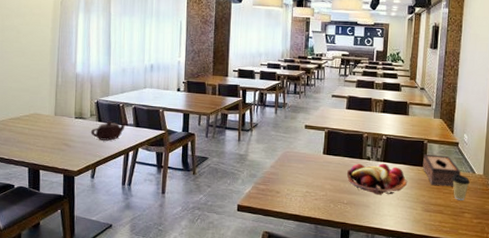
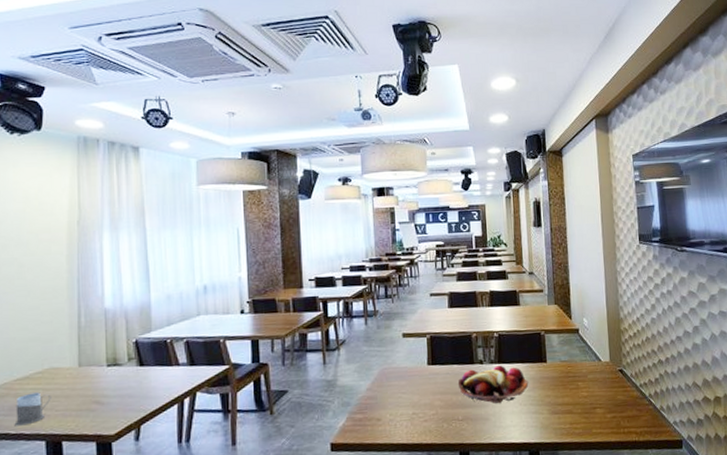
mug: none [8,130,34,154] -> present [14,392,52,426]
teapot: present [90,121,128,141] -> none [129,360,179,390]
tissue box: present [423,154,461,187] -> none [542,346,586,383]
coffee cup: present [451,174,470,200] -> none [576,365,597,395]

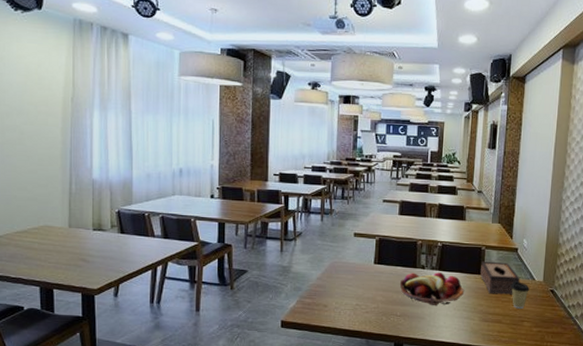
mug: present [14,392,52,426] -> none [14,245,45,272]
tissue box: none [542,346,586,383] -> present [480,261,520,295]
coffee cup: none [576,365,597,395] -> present [510,281,529,309]

